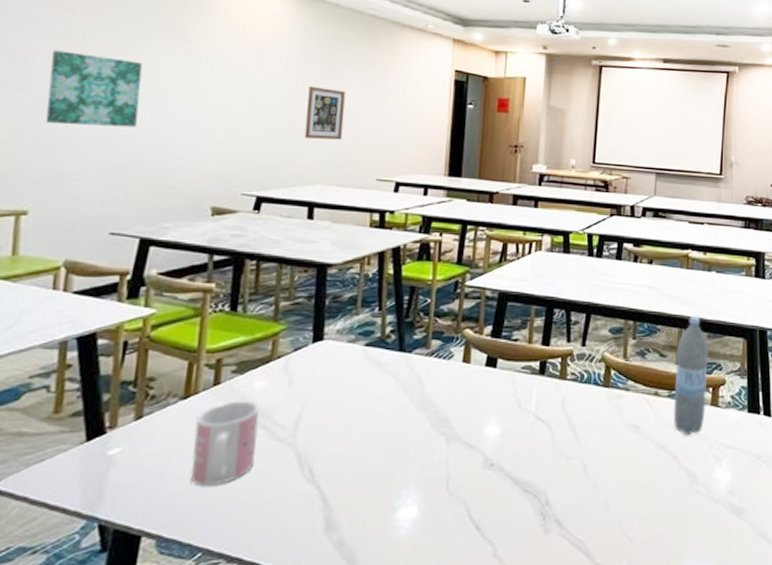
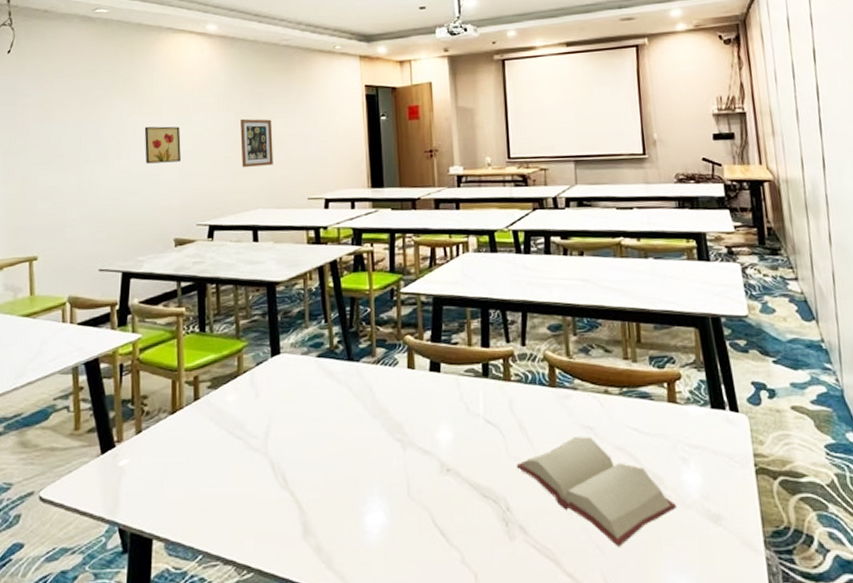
wall art: present [45,50,143,128] -> none [40,117,109,181]
wall art: none [186,78,235,123] -> present [144,126,181,164]
mug: present [191,401,260,487] -> none [184,413,236,494]
hardback book: none [560,435,705,539] -> present [516,436,677,547]
water bottle: present [673,315,709,436] -> none [622,306,663,436]

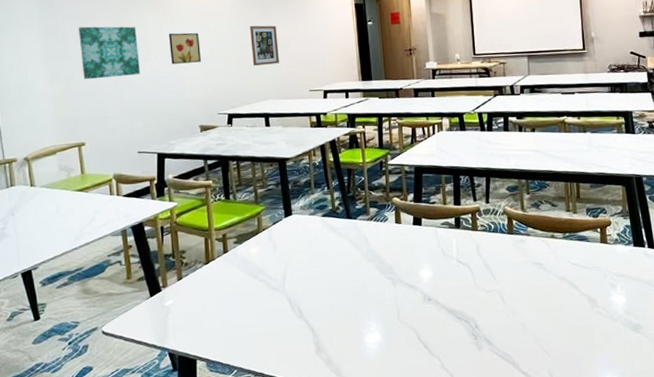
wall art: none [40,117,109,181] -> present [78,26,141,80]
hardback book: present [516,436,677,547] -> none [482,270,606,351]

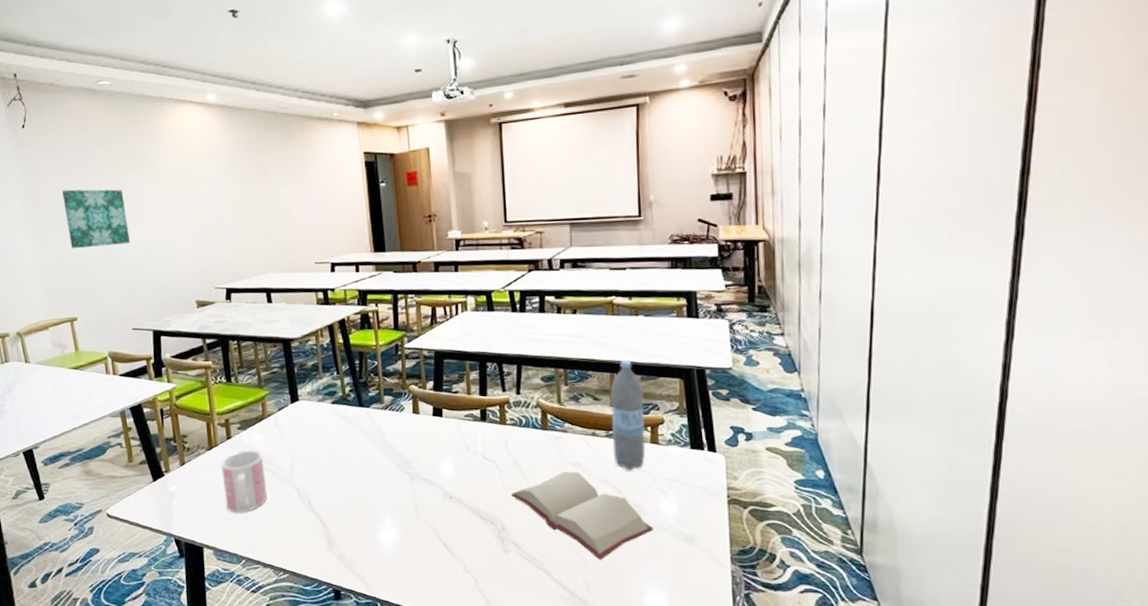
wall art: present [168,32,201,64] -> none [158,196,194,232]
mug: none [217,262,261,324] -> present [221,450,268,513]
wall art: present [250,25,279,66] -> none [247,187,280,234]
hardback book: none [482,270,606,351] -> present [511,471,654,560]
water bottle: none [565,170,597,269] -> present [610,359,646,471]

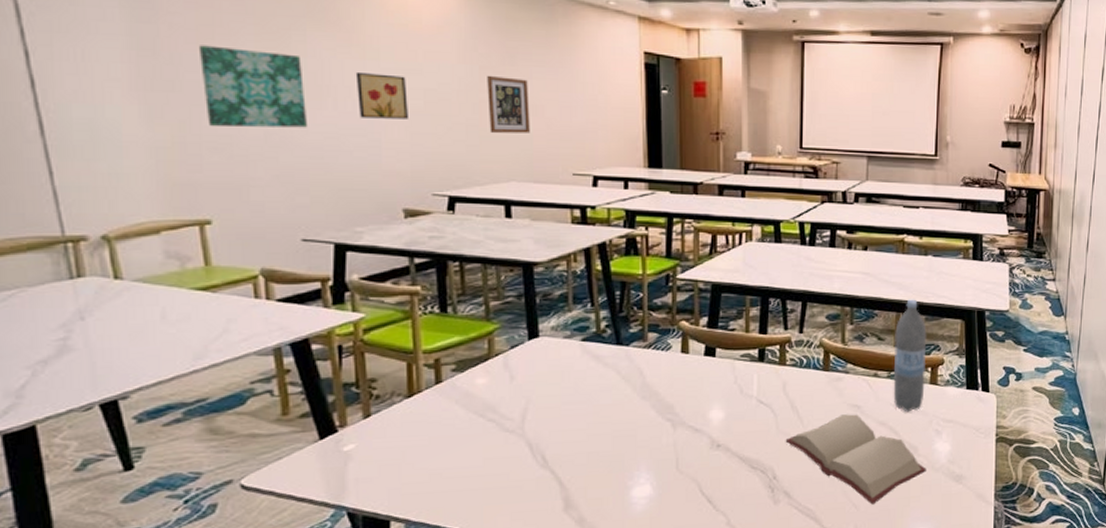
wall art: none [158,196,194,232] -> present [355,71,408,119]
mug: present [221,450,268,513] -> none [424,396,488,476]
wall art: none [247,187,280,234] -> present [487,75,530,133]

